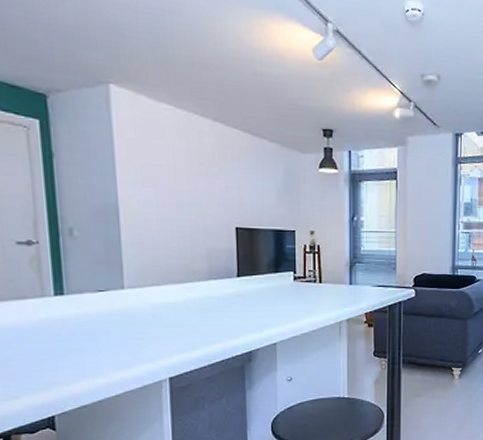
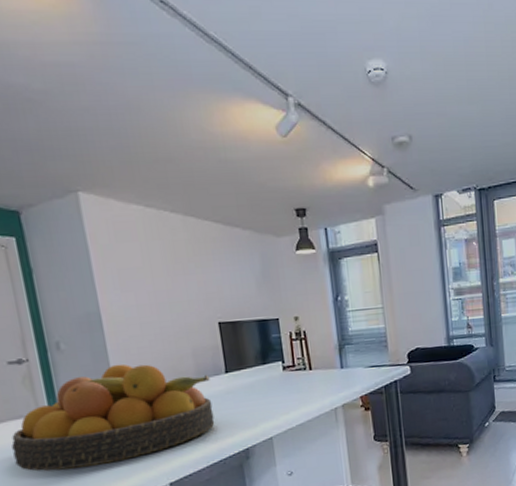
fruit bowl: none [11,256,221,355] -> present [11,364,215,472]

